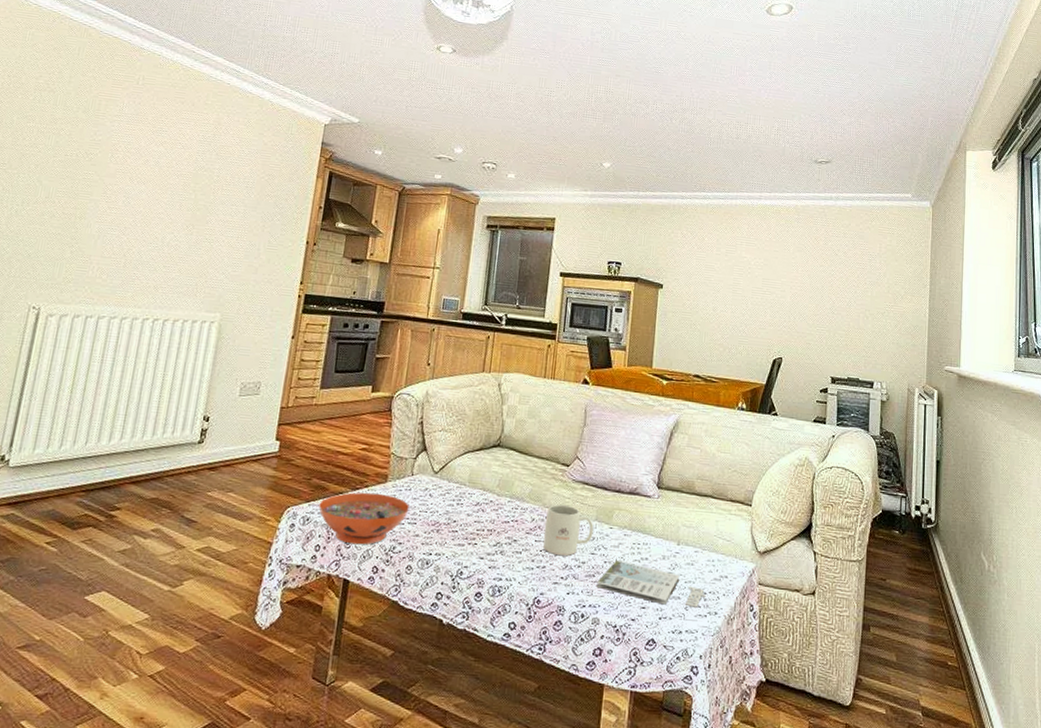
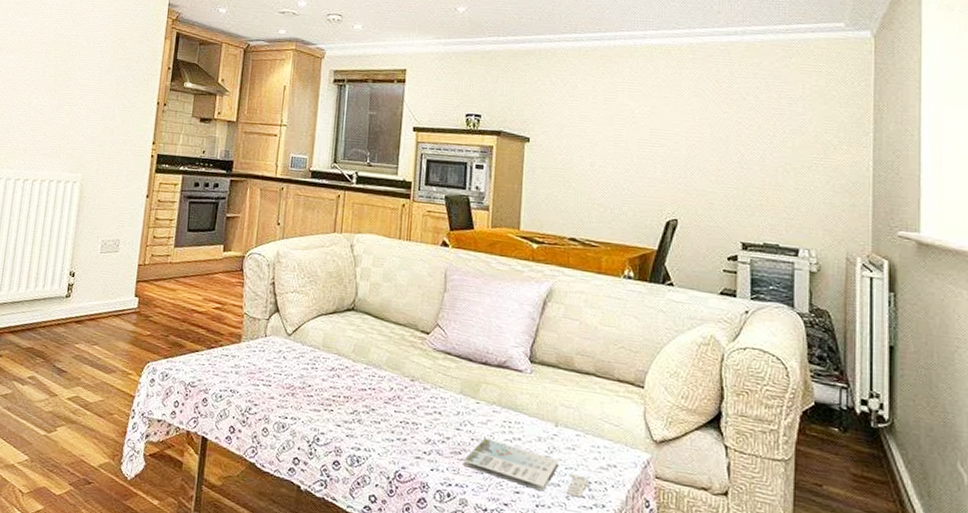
decorative bowl: present [318,492,409,545] -> none [176,351,264,404]
mug: present [543,504,594,557] -> none [403,374,459,431]

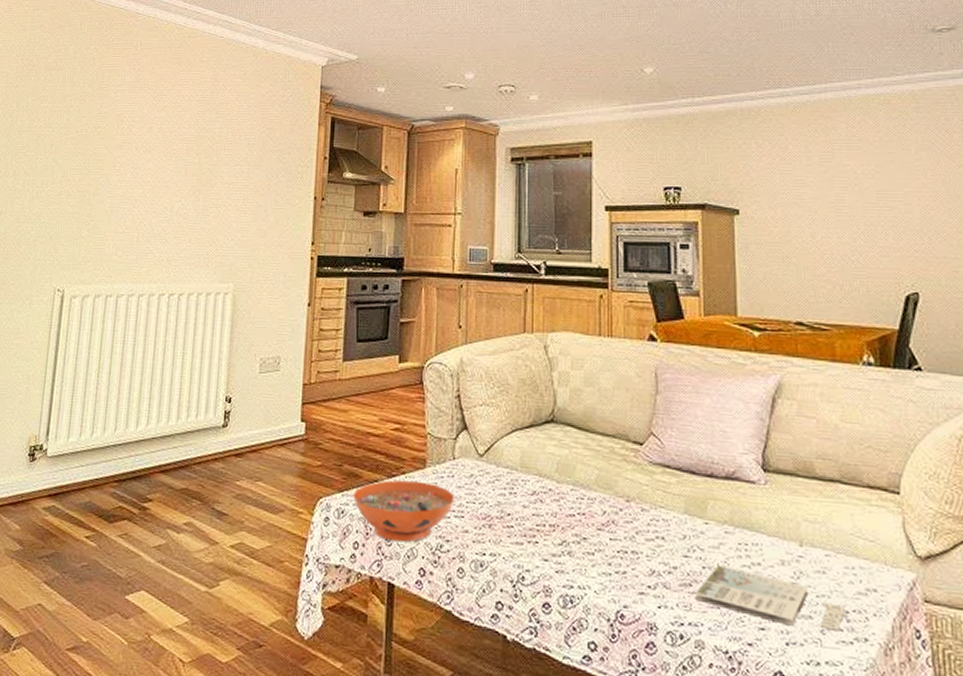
decorative bowl: none [176,351,264,404] -> present [353,479,454,543]

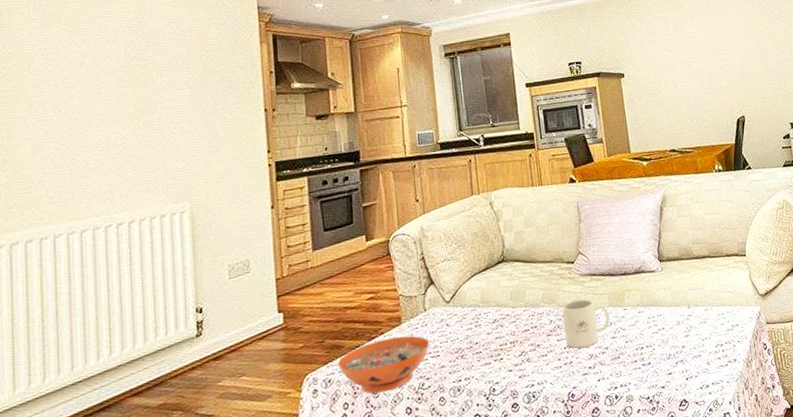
mug: none [619,492,684,560] -> present [562,299,610,349]
magazine: present [695,564,849,631] -> none [623,334,723,368]

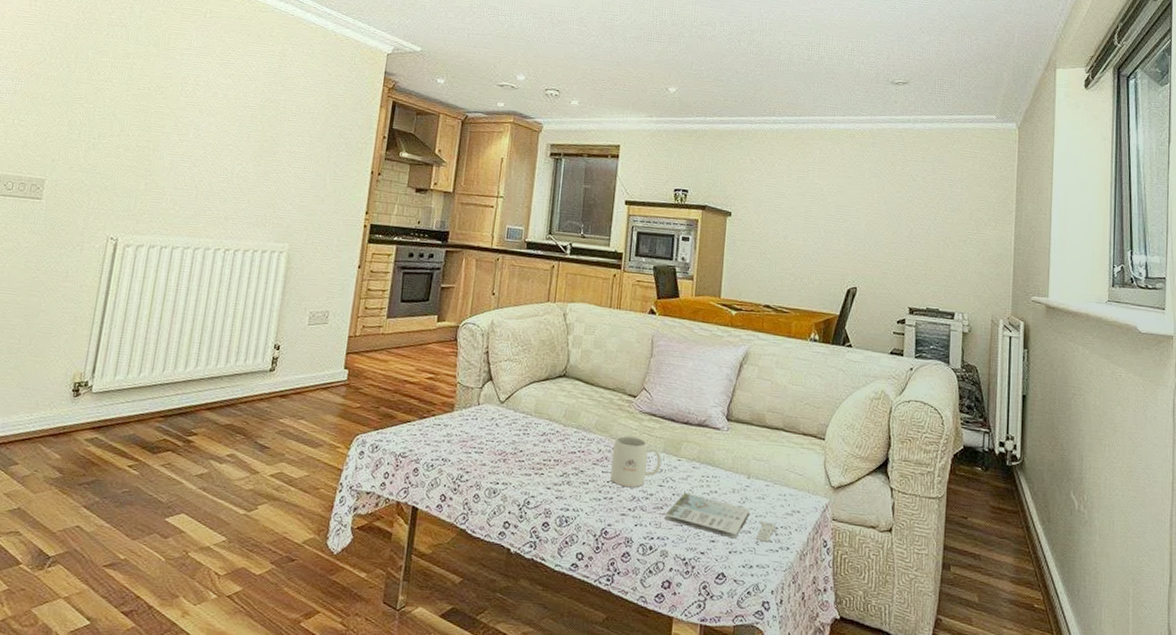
decorative bowl: present [338,335,429,394] -> none [387,421,476,473]
magazine: none [623,334,723,368] -> present [664,492,777,542]

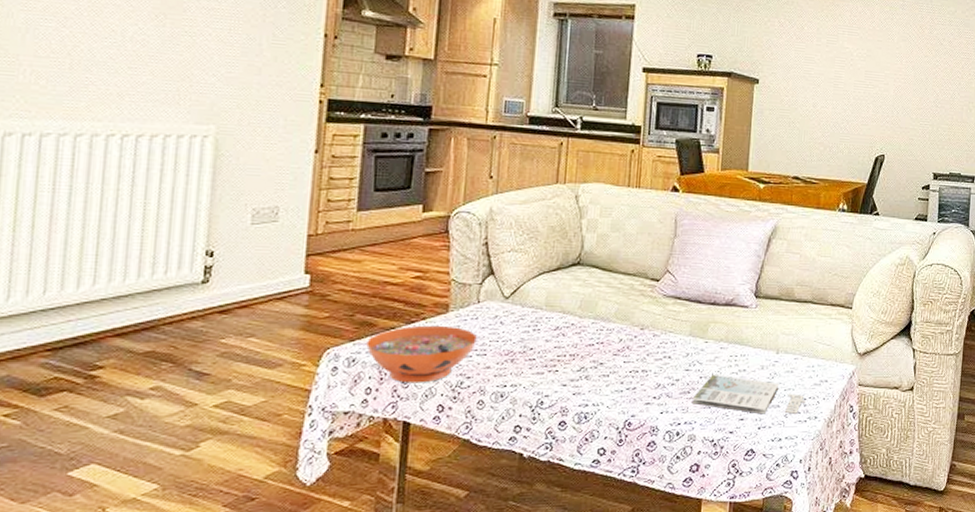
decorative bowl: none [387,421,476,473] -> present [366,325,477,383]
mug: present [610,435,662,488] -> none [632,321,688,376]

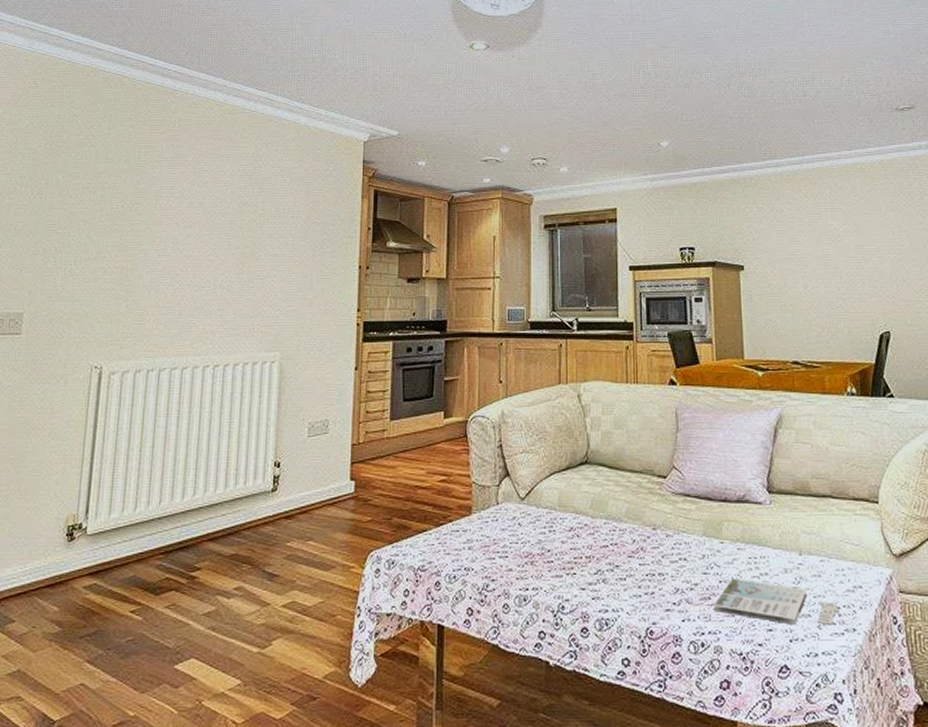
decorative bowl: present [366,325,477,383] -> none [403,527,498,586]

